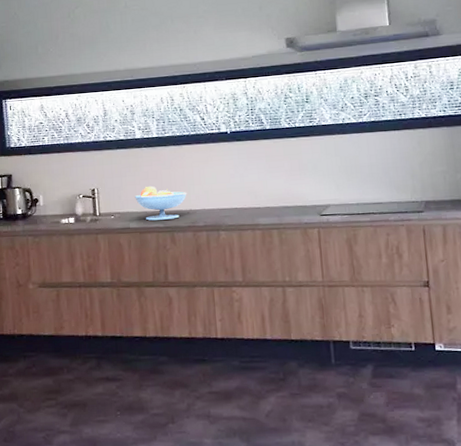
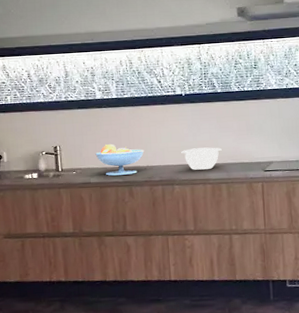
mixing bowl: none [227,189,272,214] -> present [181,147,222,170]

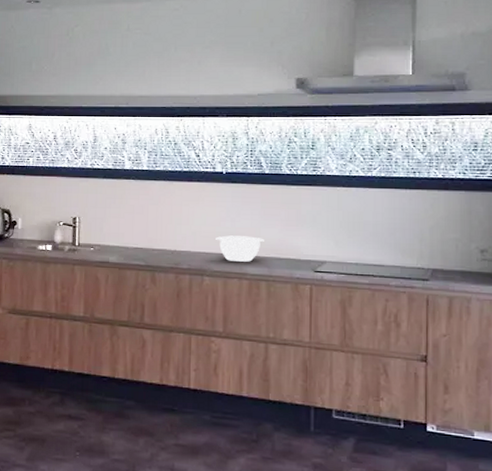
fruit bowl: present [95,143,144,176] -> none [117,220,173,258]

